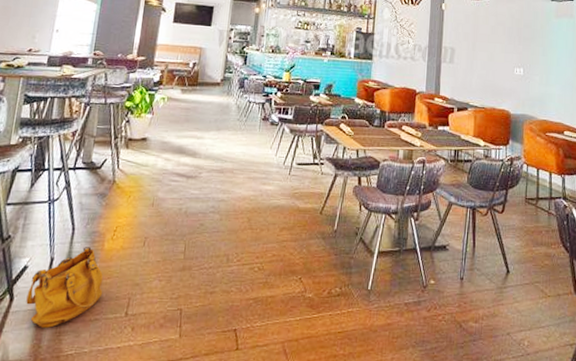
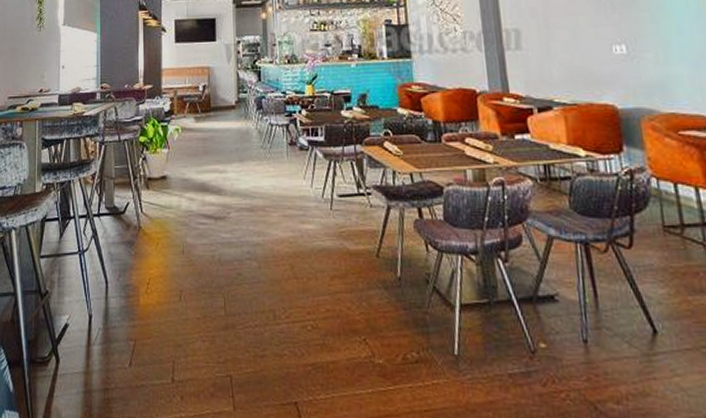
handbag: present [26,246,104,328] -> none [72,301,146,394]

